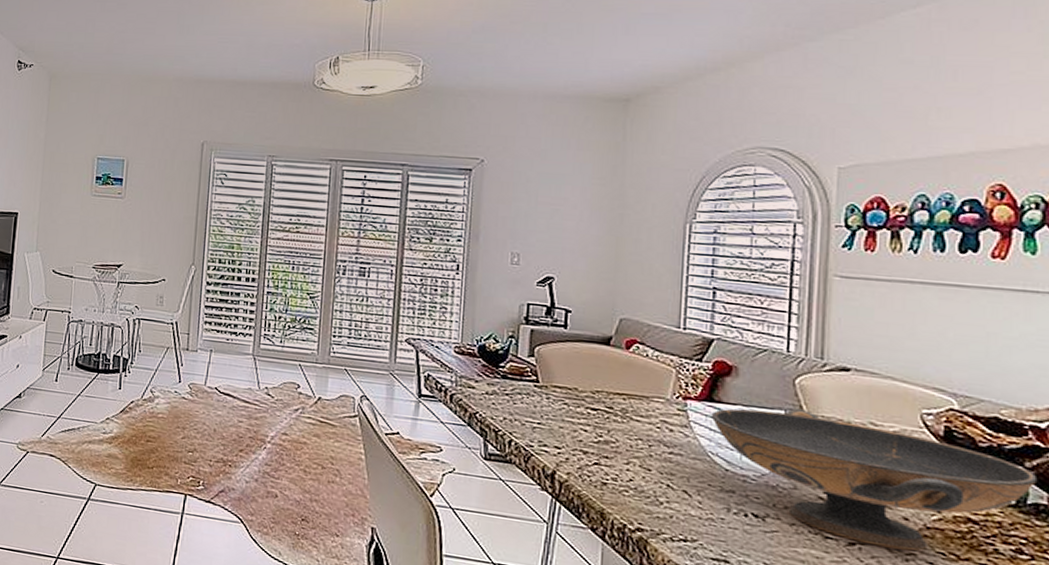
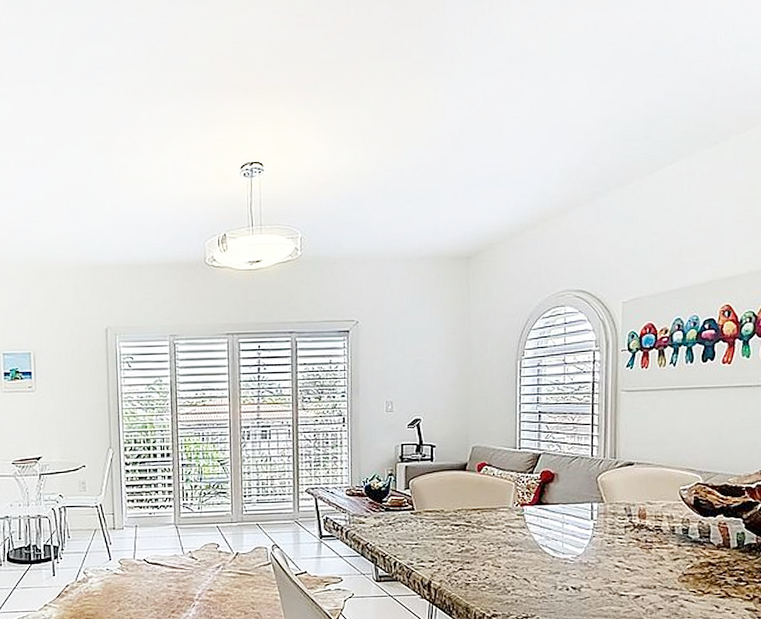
decorative bowl: present [711,408,1038,551] -> none [541,500,751,595]

